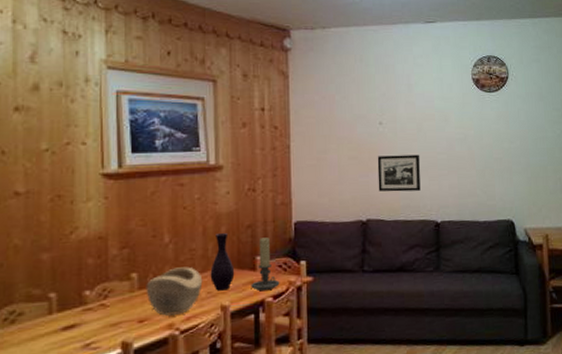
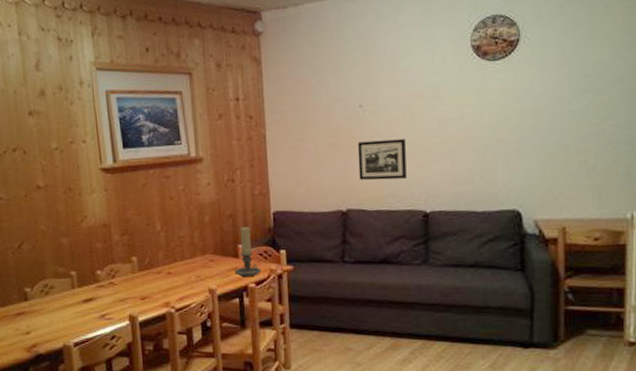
decorative bowl: present [146,266,203,316] -> none [144,252,192,295]
vase: present [210,233,235,291] -> none [197,222,220,275]

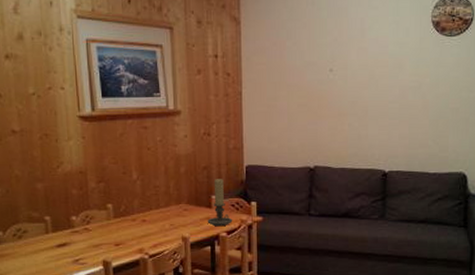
picture frame: present [357,139,407,181] -> none [326,103,371,140]

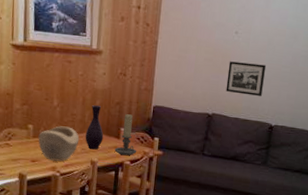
decorative bowl: none [119,201,166,242] -> present [38,126,80,161]
vase: none [172,173,193,224] -> present [85,105,104,150]
picture frame: none [326,103,371,140] -> present [226,61,267,96]

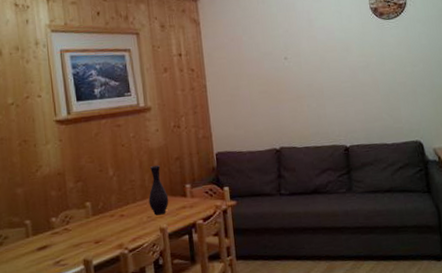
decorative bowl: present [38,126,80,161] -> none [98,195,144,238]
candle holder: present [114,114,137,156] -> none [183,167,208,215]
picture frame: present [226,61,267,96] -> none [285,84,328,121]

